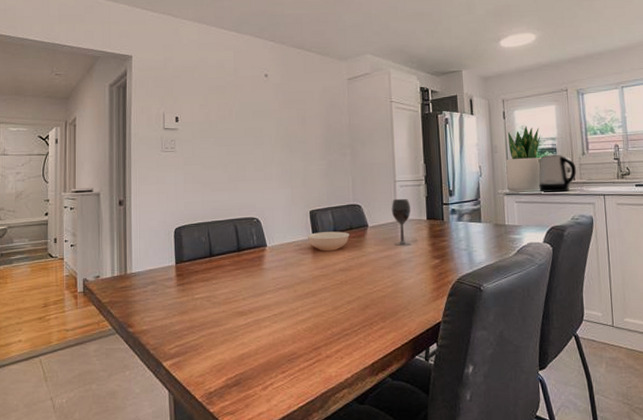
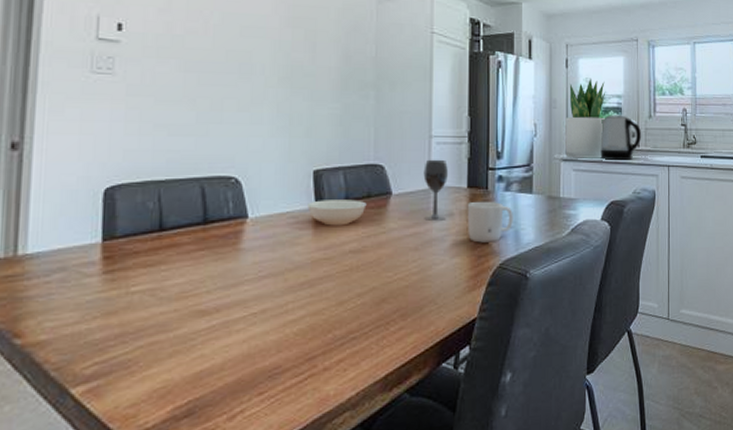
mug: none [427,229,467,263] -> present [467,201,513,243]

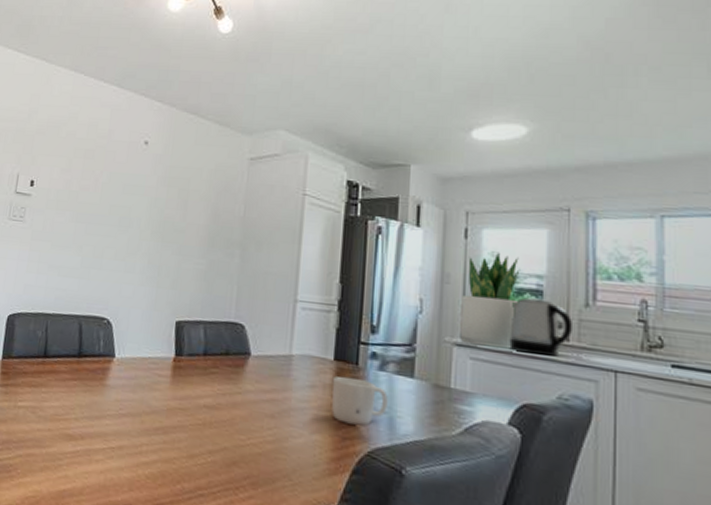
bowl: present [307,199,367,226] -> none [167,350,224,380]
wine glass: present [423,159,449,222] -> none [283,324,314,393]

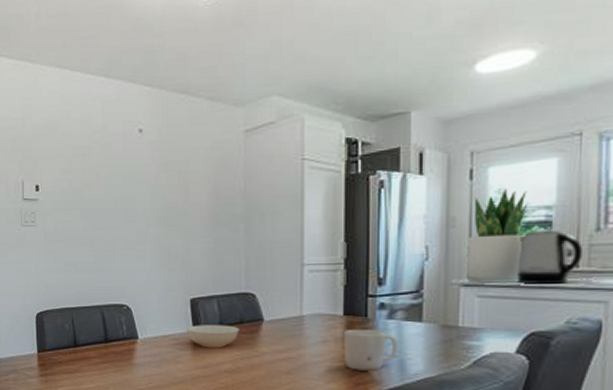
bowl: none [167,350,224,380] -> present [186,325,239,348]

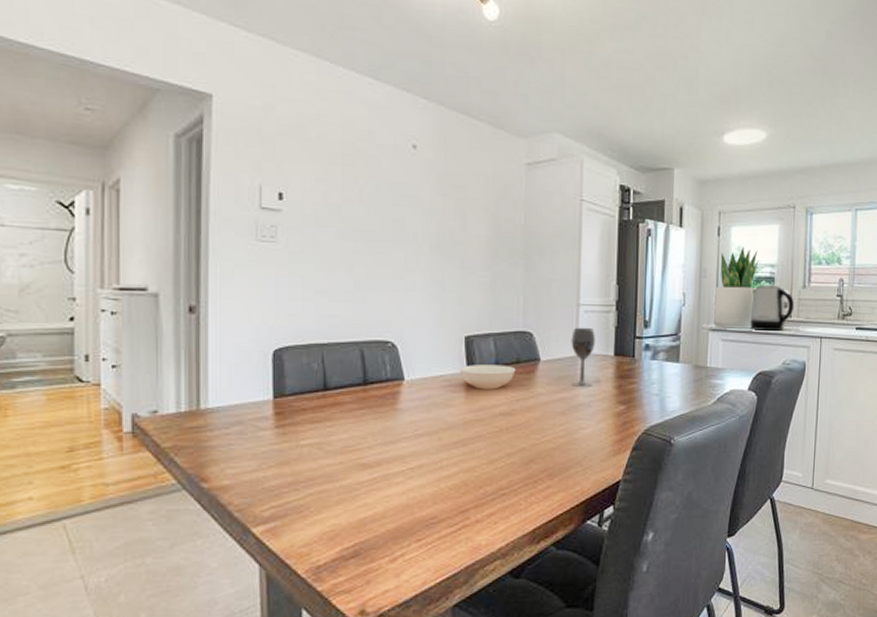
wine glass: none [295,287,323,348] -> present [571,327,596,388]
mug: present [343,328,398,371] -> none [613,369,659,409]

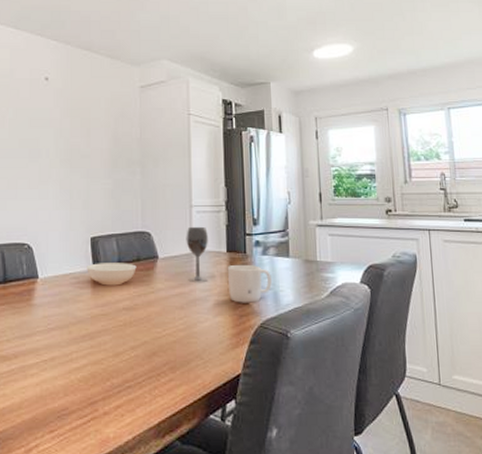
mug: none [613,369,659,409] -> present [227,264,272,303]
planter: present [714,248,759,329] -> none [318,148,359,224]
kettle: present [750,284,795,331] -> none [355,181,399,225]

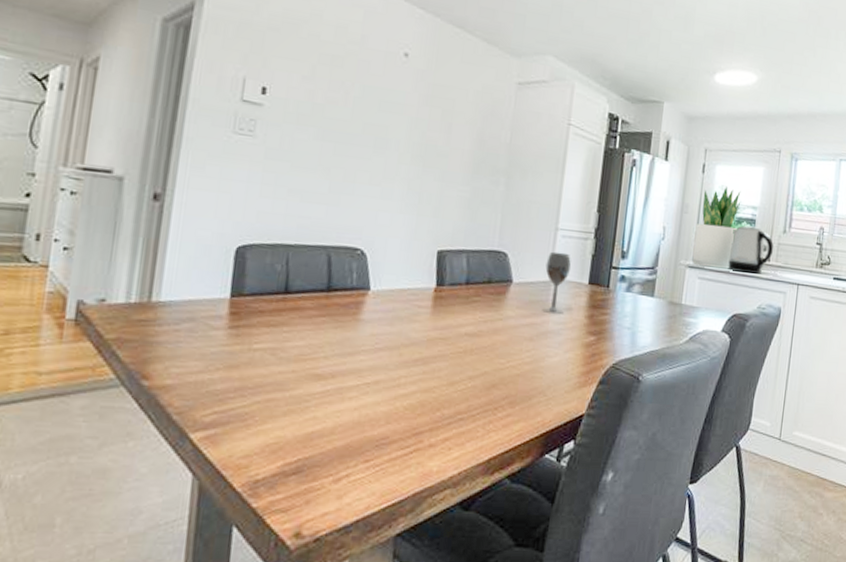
bowl: present [87,263,137,286] -> none [428,280,487,308]
mug: present [227,264,272,303] -> none [584,298,632,342]
planter: none [318,148,359,224] -> present [692,187,741,269]
kettle: none [355,181,399,225] -> present [728,225,774,274]

